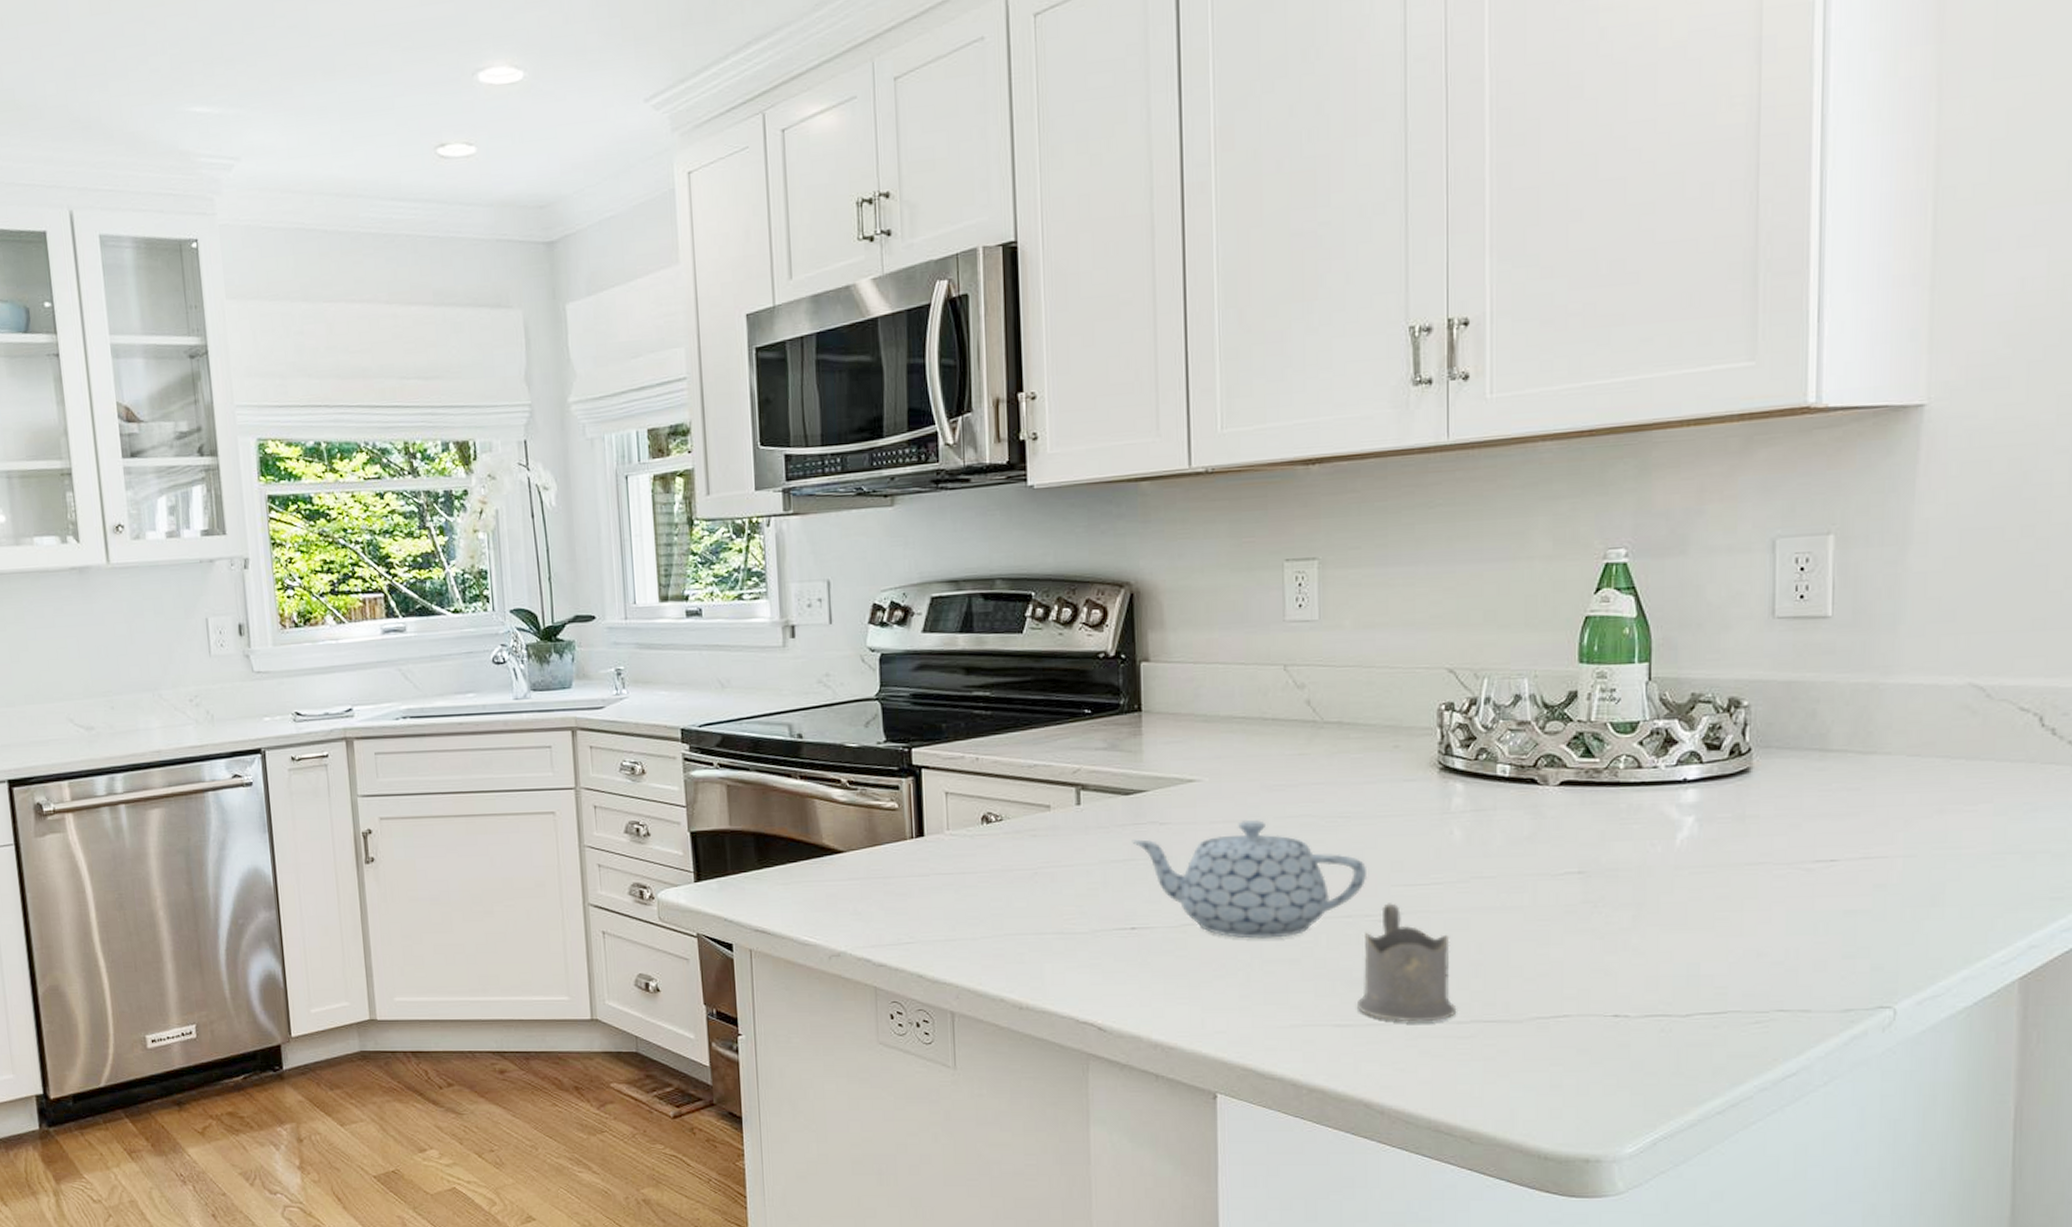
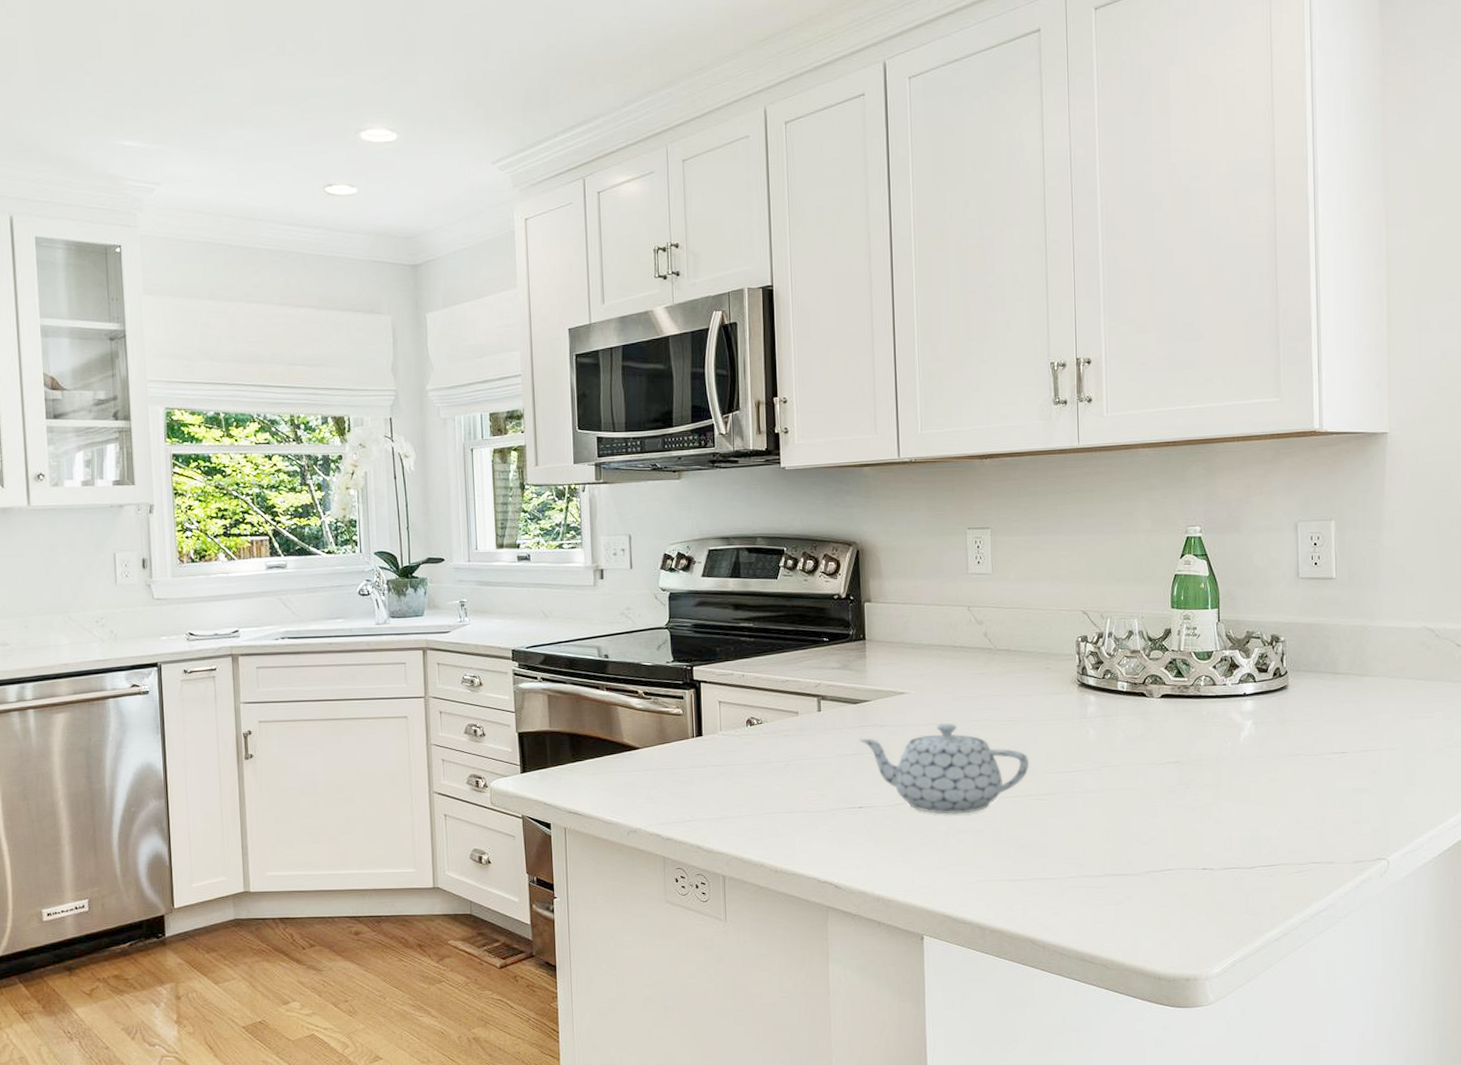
tea glass holder: present [1358,903,1457,1022] -> none [1025,786,1095,877]

